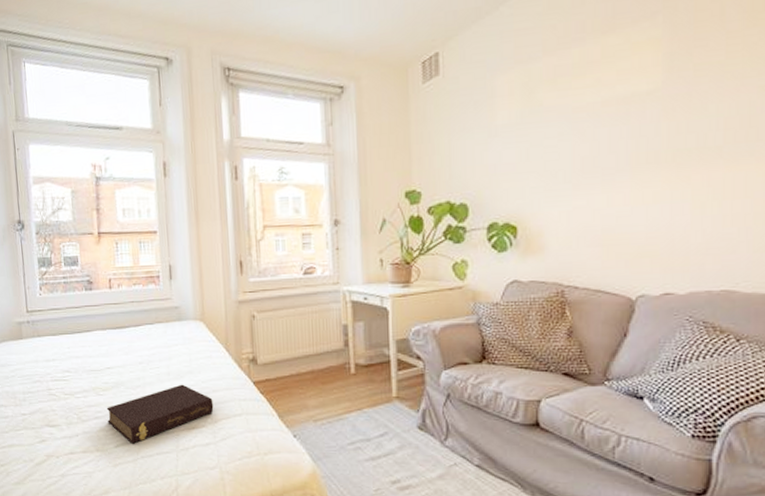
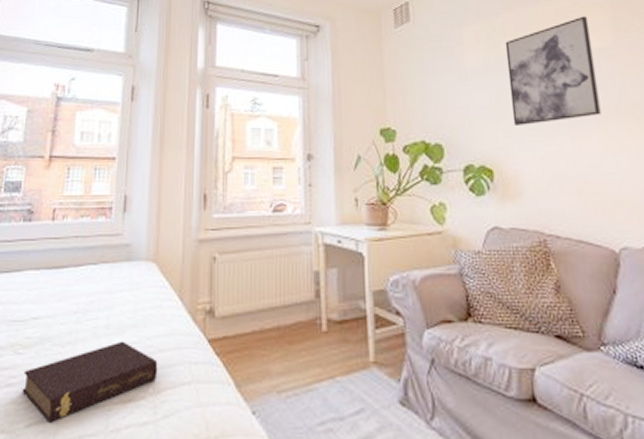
wall art: none [541,54,639,181] -> present [505,16,601,125]

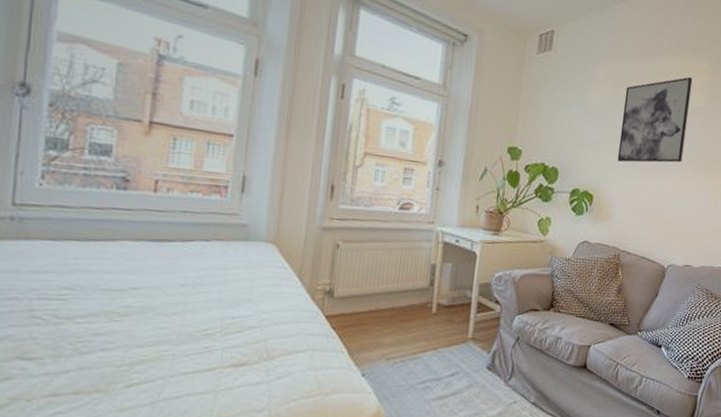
book: present [22,341,158,423] -> none [120,313,274,383]

